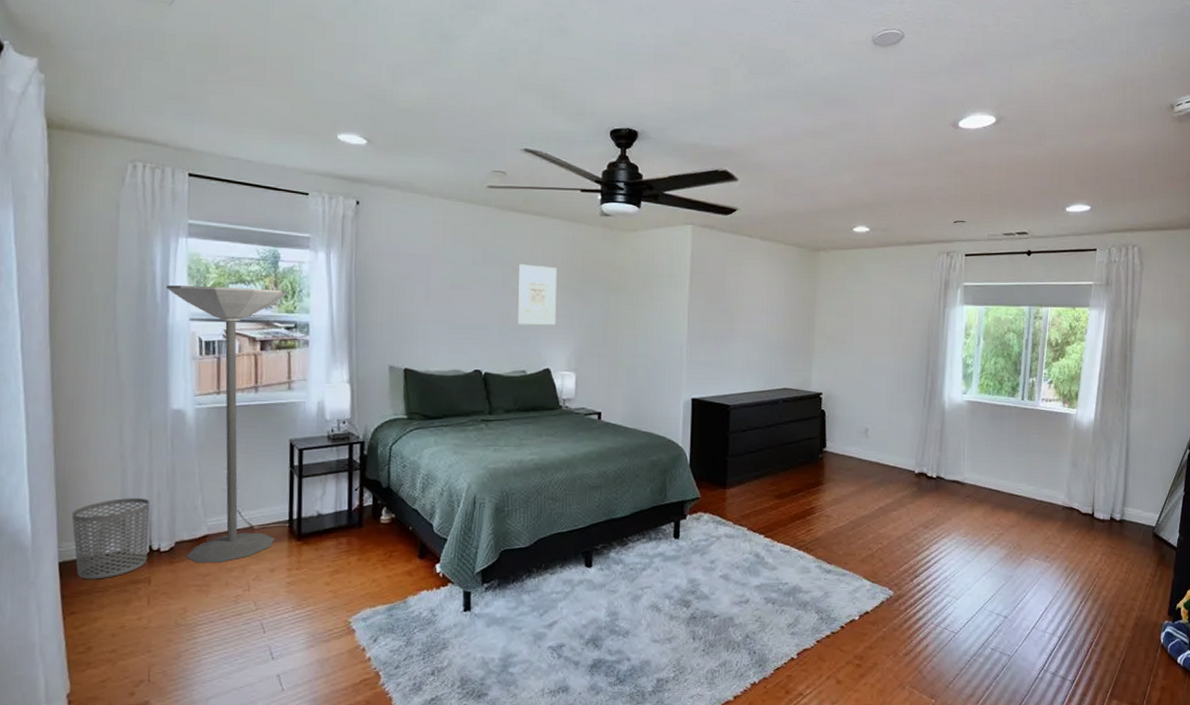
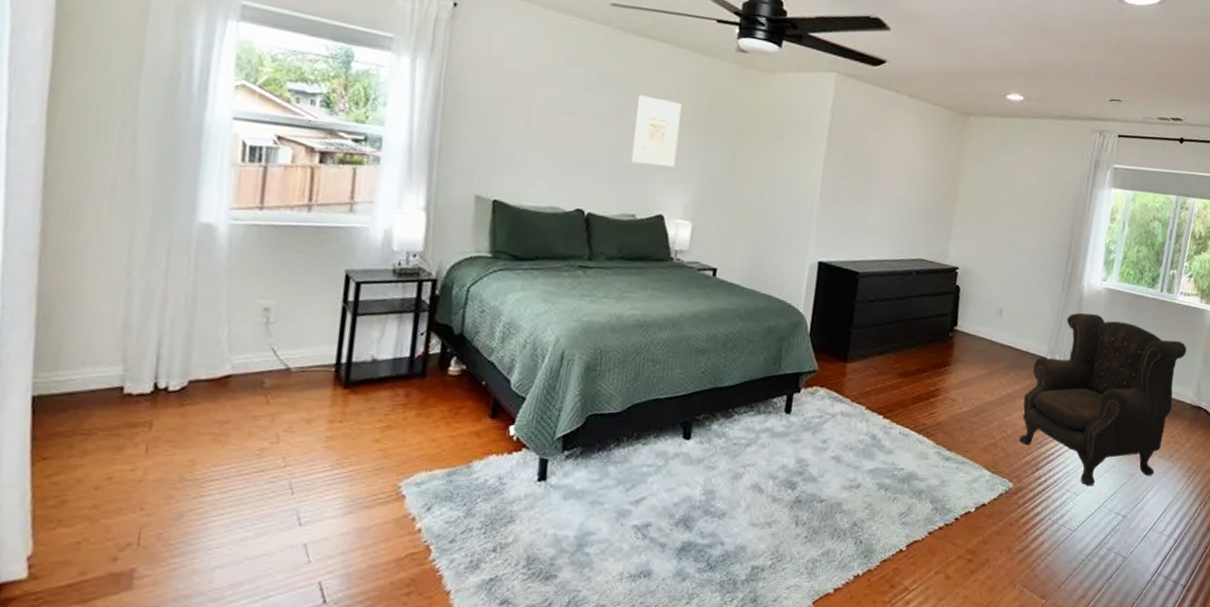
waste bin: present [71,498,150,580] -> none [54,324,161,420]
floor lamp: present [167,285,288,563] -> none [200,75,360,408]
armchair: none [895,425,1053,590] -> present [1019,313,1187,486]

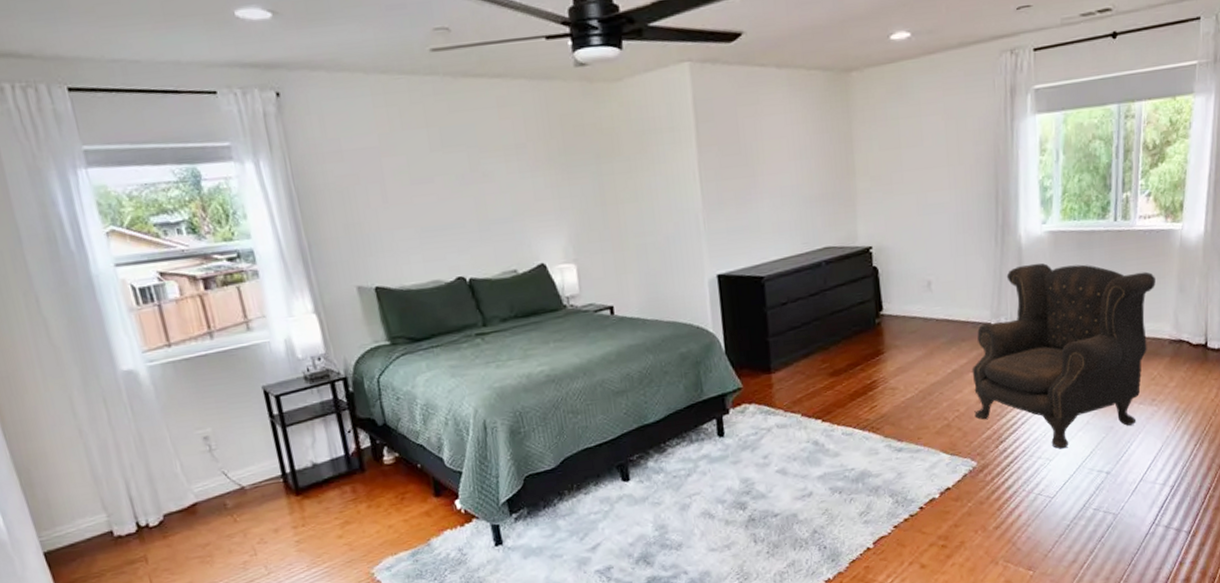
wall art: present [631,95,682,167] -> none [485,139,543,217]

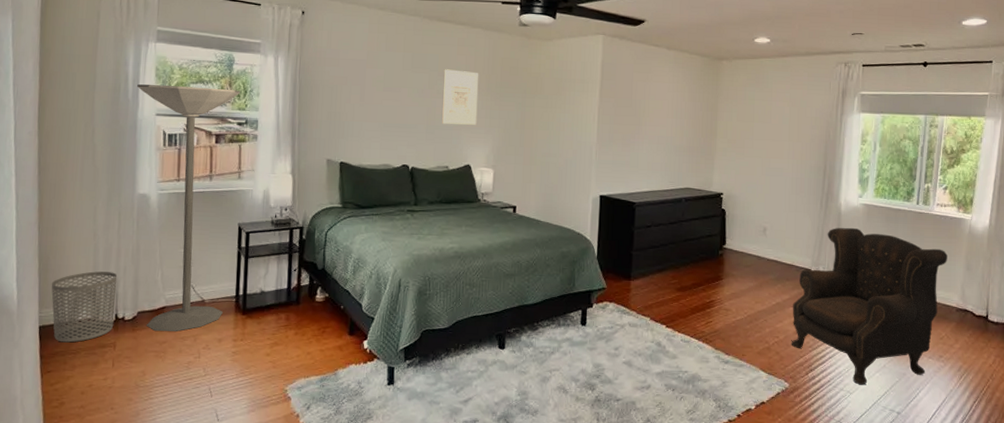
waste bin: none [42,473,138,567] -> present [51,271,118,343]
floor lamp: none [78,215,271,534] -> present [137,84,241,332]
wall art: none [485,139,543,217] -> present [442,69,479,125]

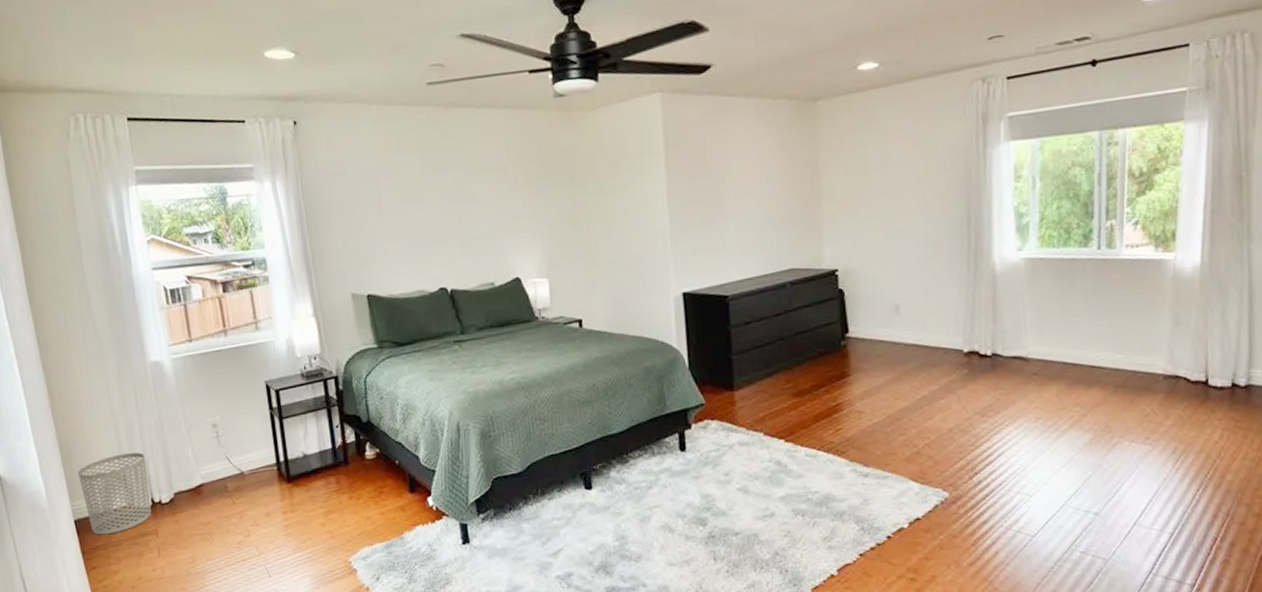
floor lamp: present [137,84,241,332] -> none [125,227,266,513]
wall art: present [442,69,479,125] -> none [471,163,520,233]
armchair: present [791,227,947,385] -> none [943,290,1146,485]

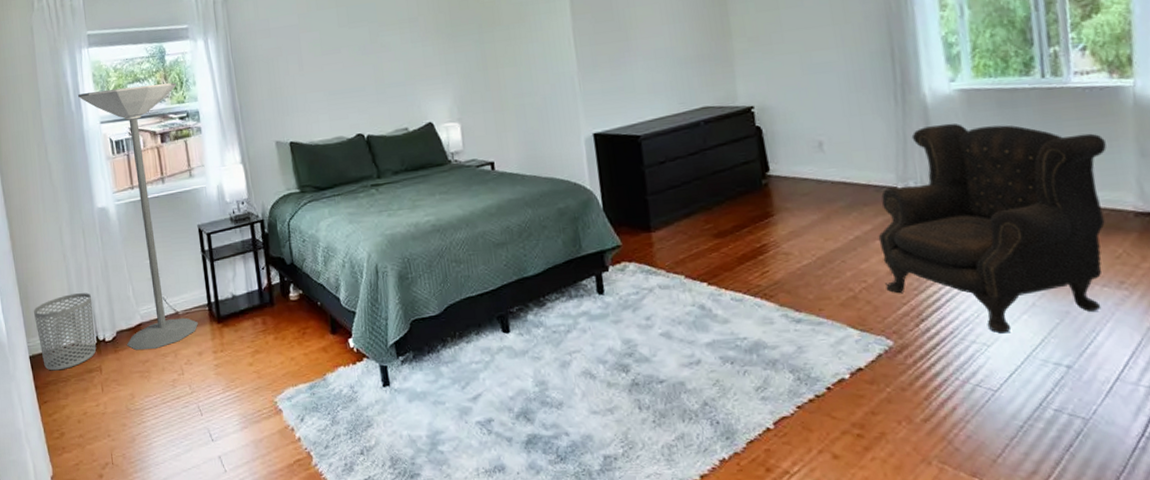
floor lamp: none [125,227,266,513] -> present [78,82,198,351]
armchair: none [943,290,1146,485] -> present [878,123,1107,334]

